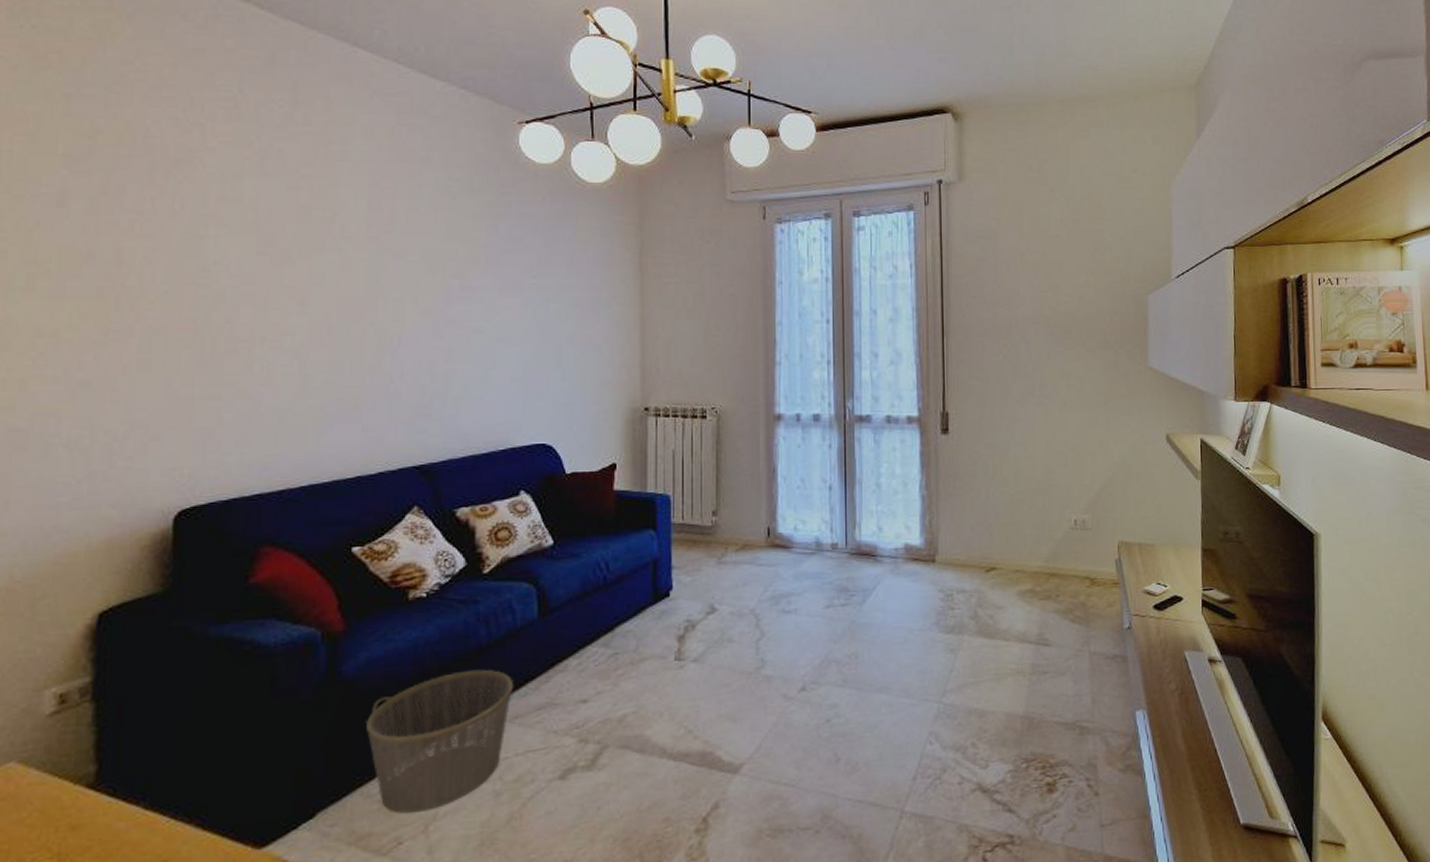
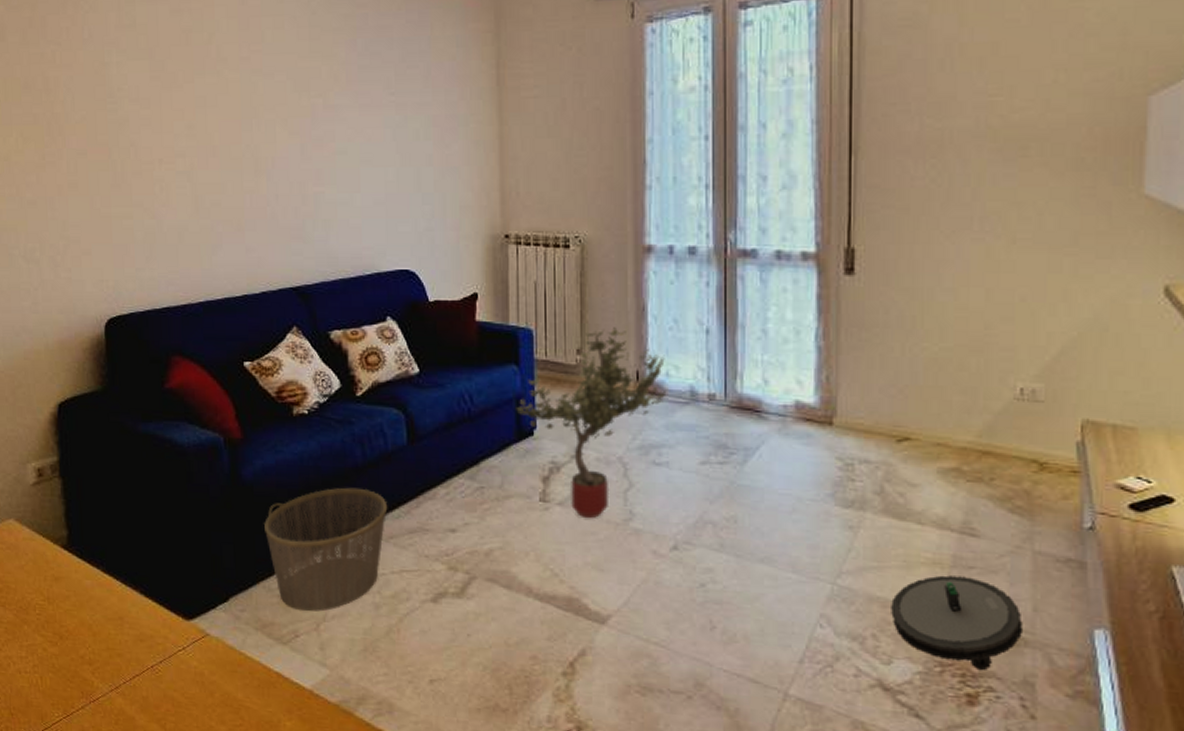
potted tree: none [651,489,795,672] -> present [514,327,667,519]
robot vacuum: none [986,680,1085,761] -> present [891,575,1022,671]

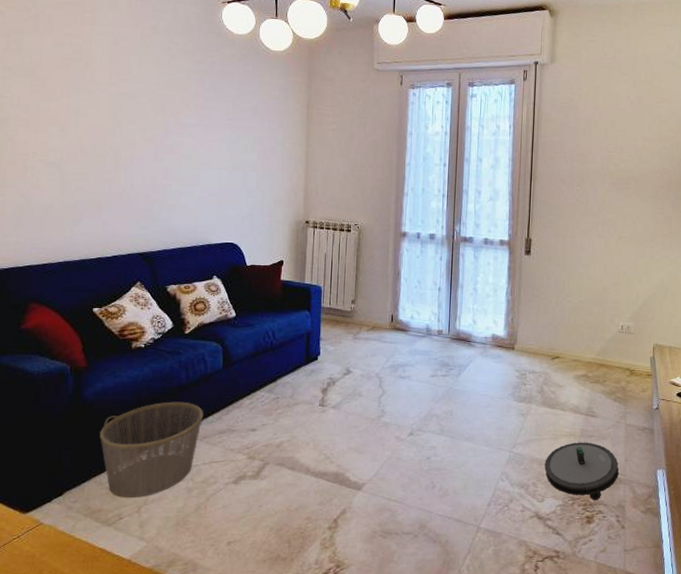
potted tree: present [514,327,667,519] -> none [305,286,411,417]

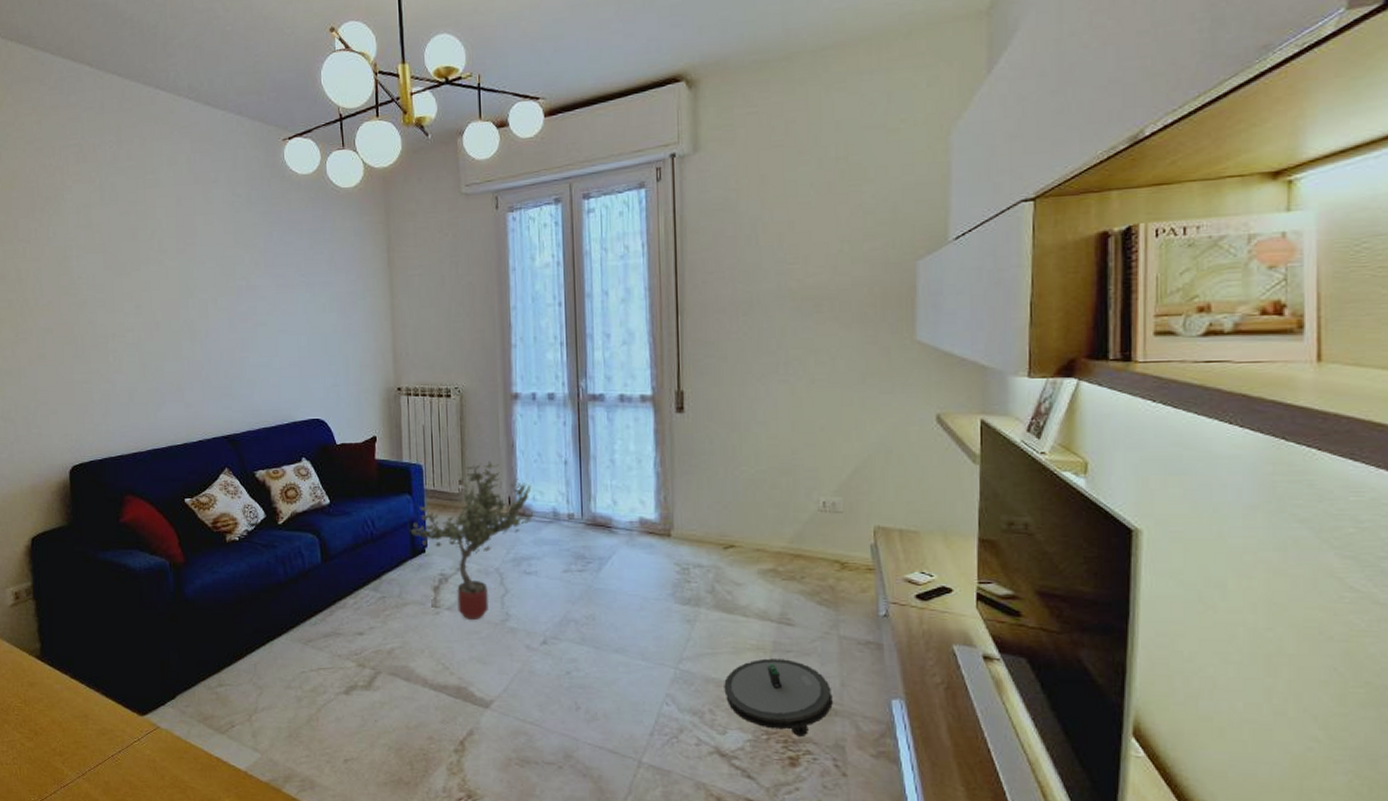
basket: present [100,401,204,498] -> none [204,600,306,705]
potted tree: none [305,286,411,417] -> present [409,461,534,621]

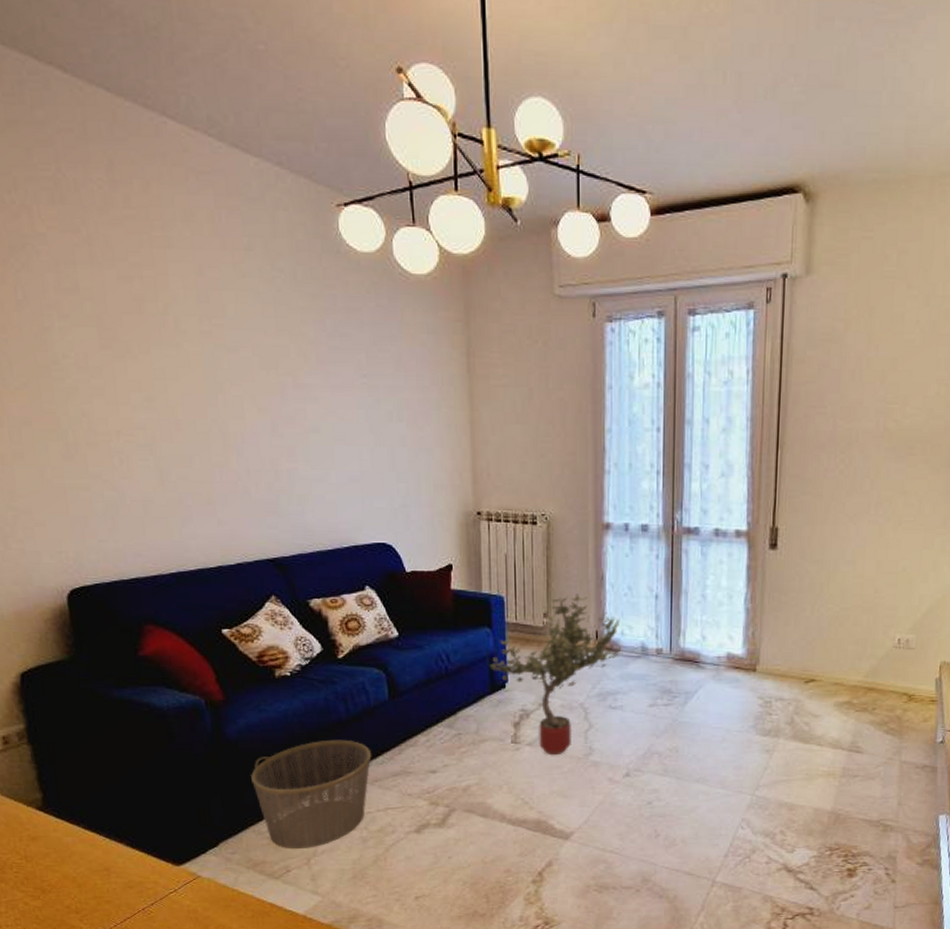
basket: none [204,600,306,705] -> present [251,739,372,848]
robot vacuum: present [724,658,833,738] -> none [795,783,890,852]

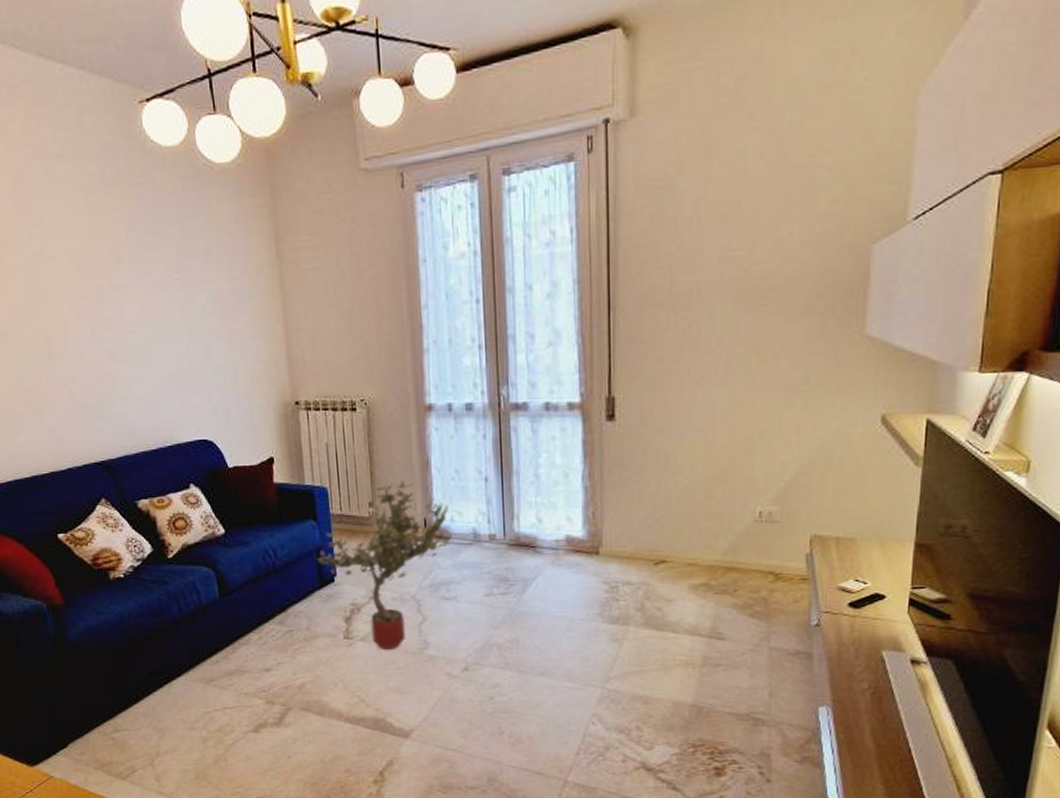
basket: present [251,739,372,848] -> none [93,639,207,749]

